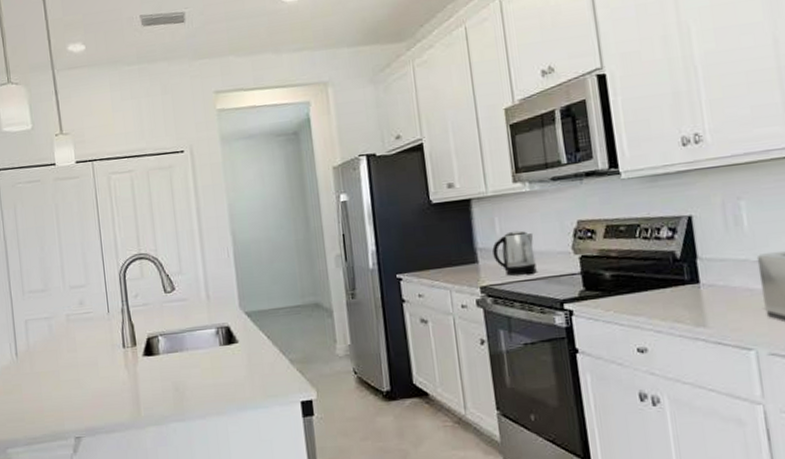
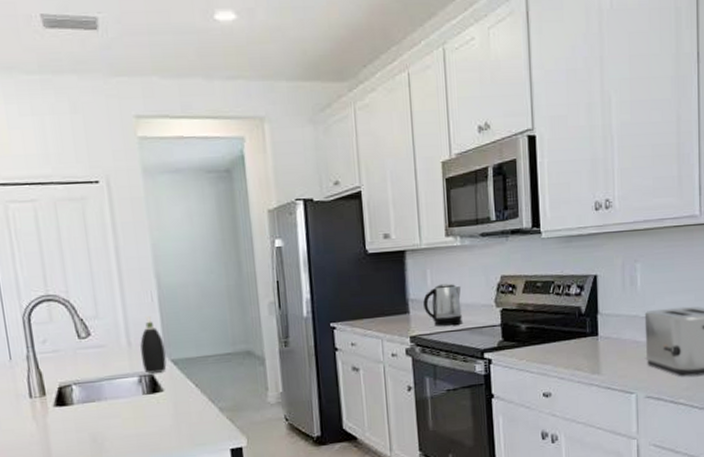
soap dispenser: none [217,270,241,325] -> present [140,315,167,374]

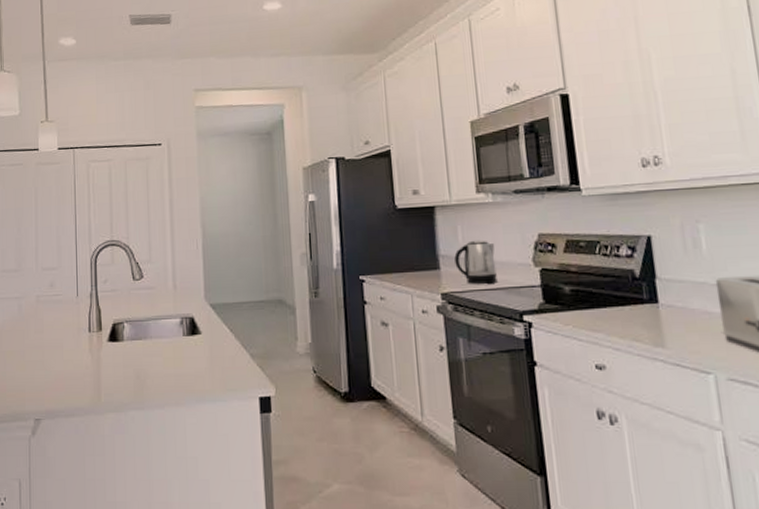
soap dispenser: present [140,315,167,374] -> none [184,261,206,316]

